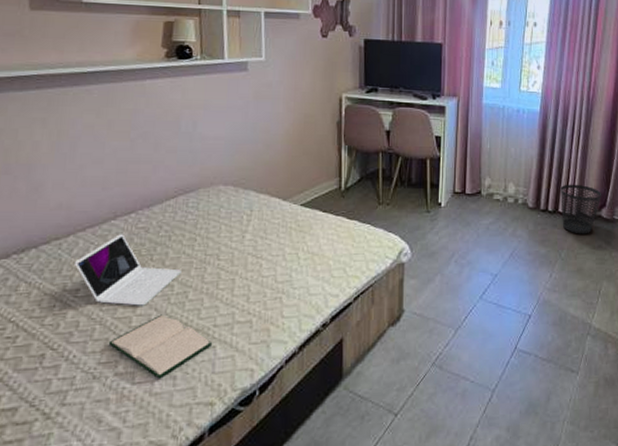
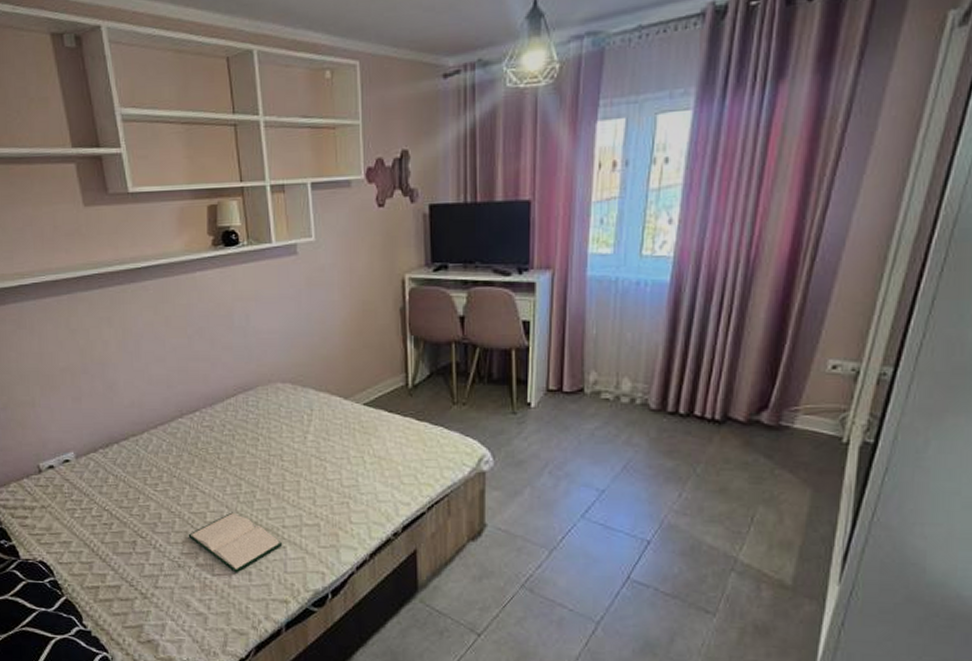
laptop: present [75,234,181,306] -> none [151,432,247,503]
wastebasket: present [560,184,602,234] -> none [698,378,763,445]

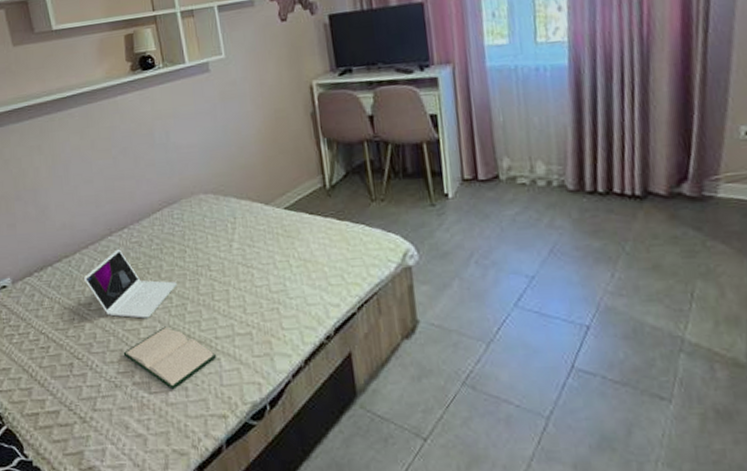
laptop: none [151,432,247,503] -> present [84,249,177,319]

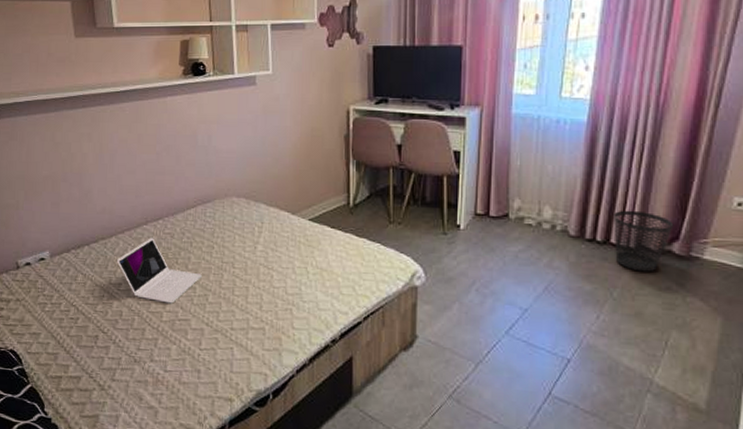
hardback book: present [123,326,216,390] -> none [145,313,229,371]
wastebasket: none [612,154,680,220] -> present [613,210,674,272]

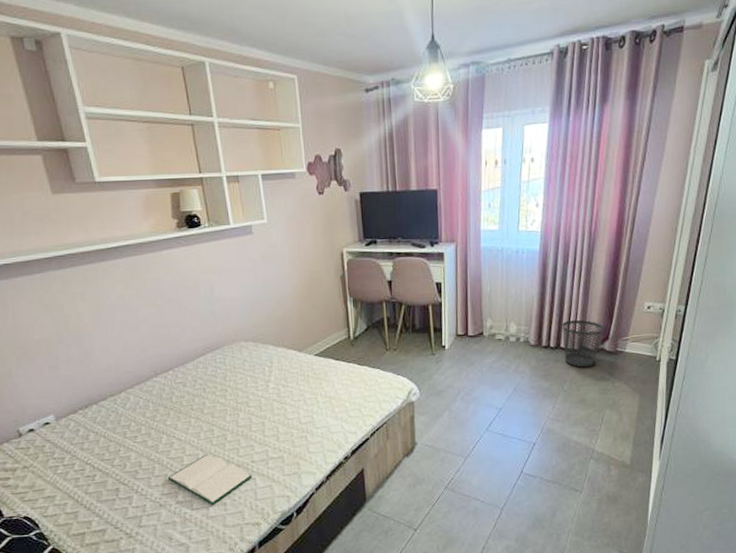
laptop: present [117,238,202,304] -> none [130,389,218,448]
hardback book: none [145,313,229,371] -> present [167,454,252,506]

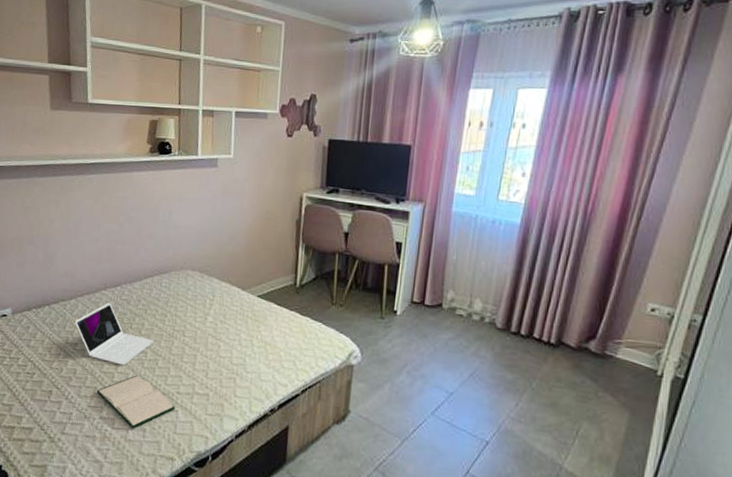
laptop: none [130,389,218,448] -> present [75,302,154,366]
wastebasket: present [562,319,605,368] -> none [536,307,592,367]

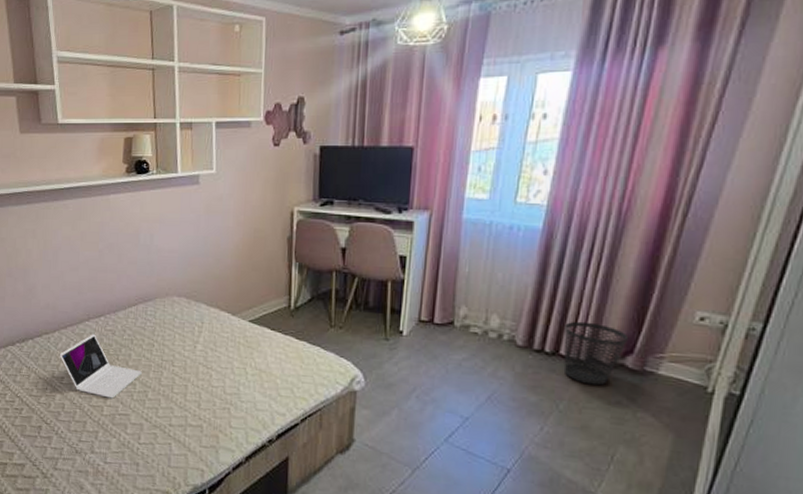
hardback book: present [96,375,175,429] -> none [86,408,168,463]
wastebasket: none [536,307,592,367] -> present [563,321,629,386]

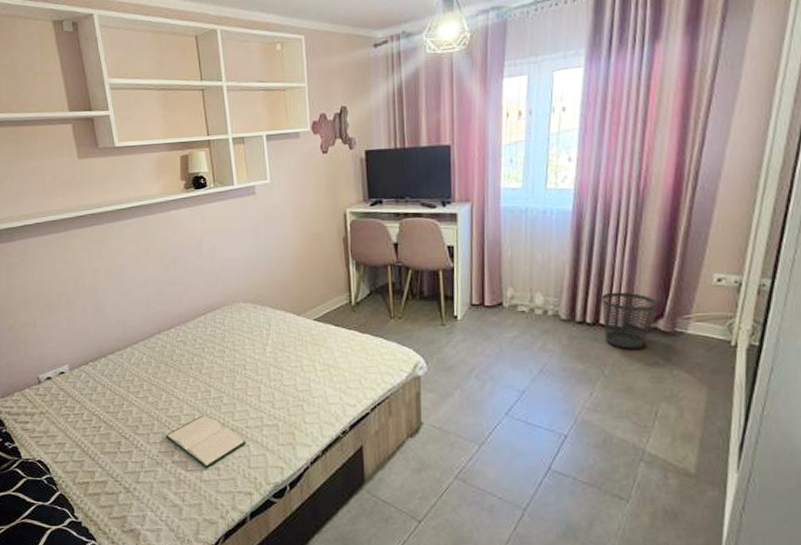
laptop: present [60,334,142,399] -> none [134,346,215,407]
hardback book: none [86,408,168,463] -> present [165,415,246,469]

